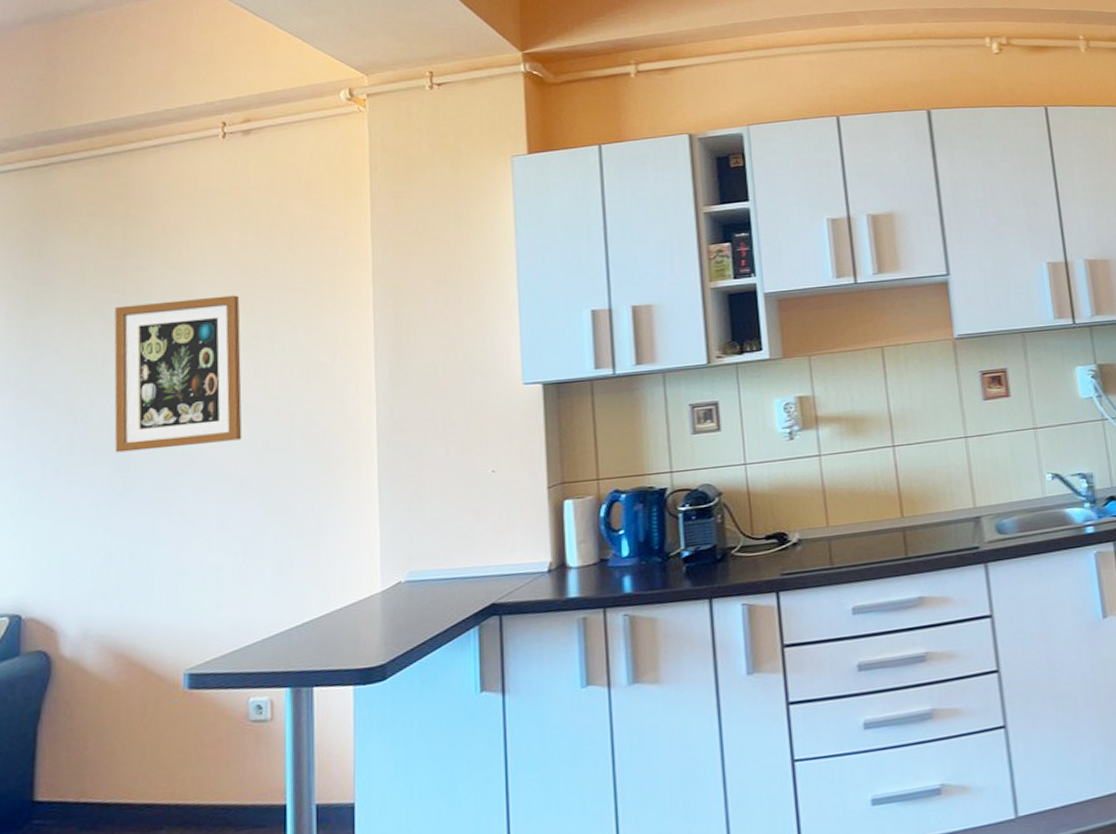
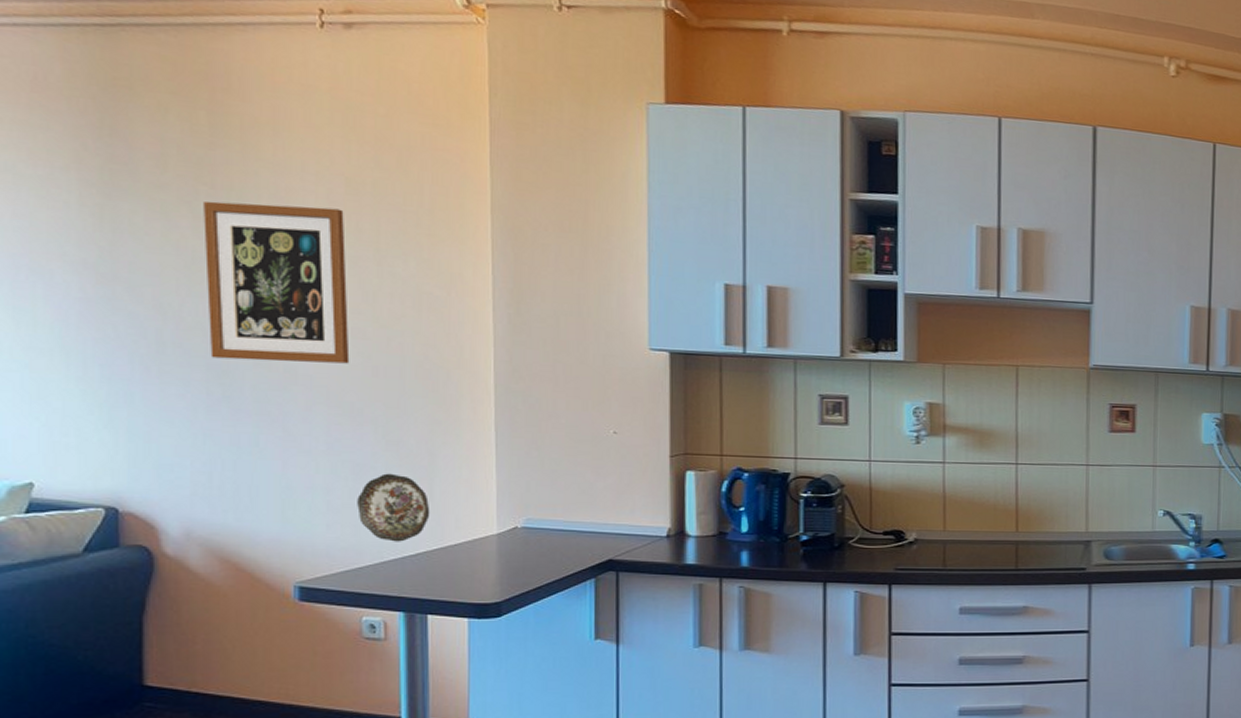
decorative plate: none [246,543,317,614] -> present [357,473,430,542]

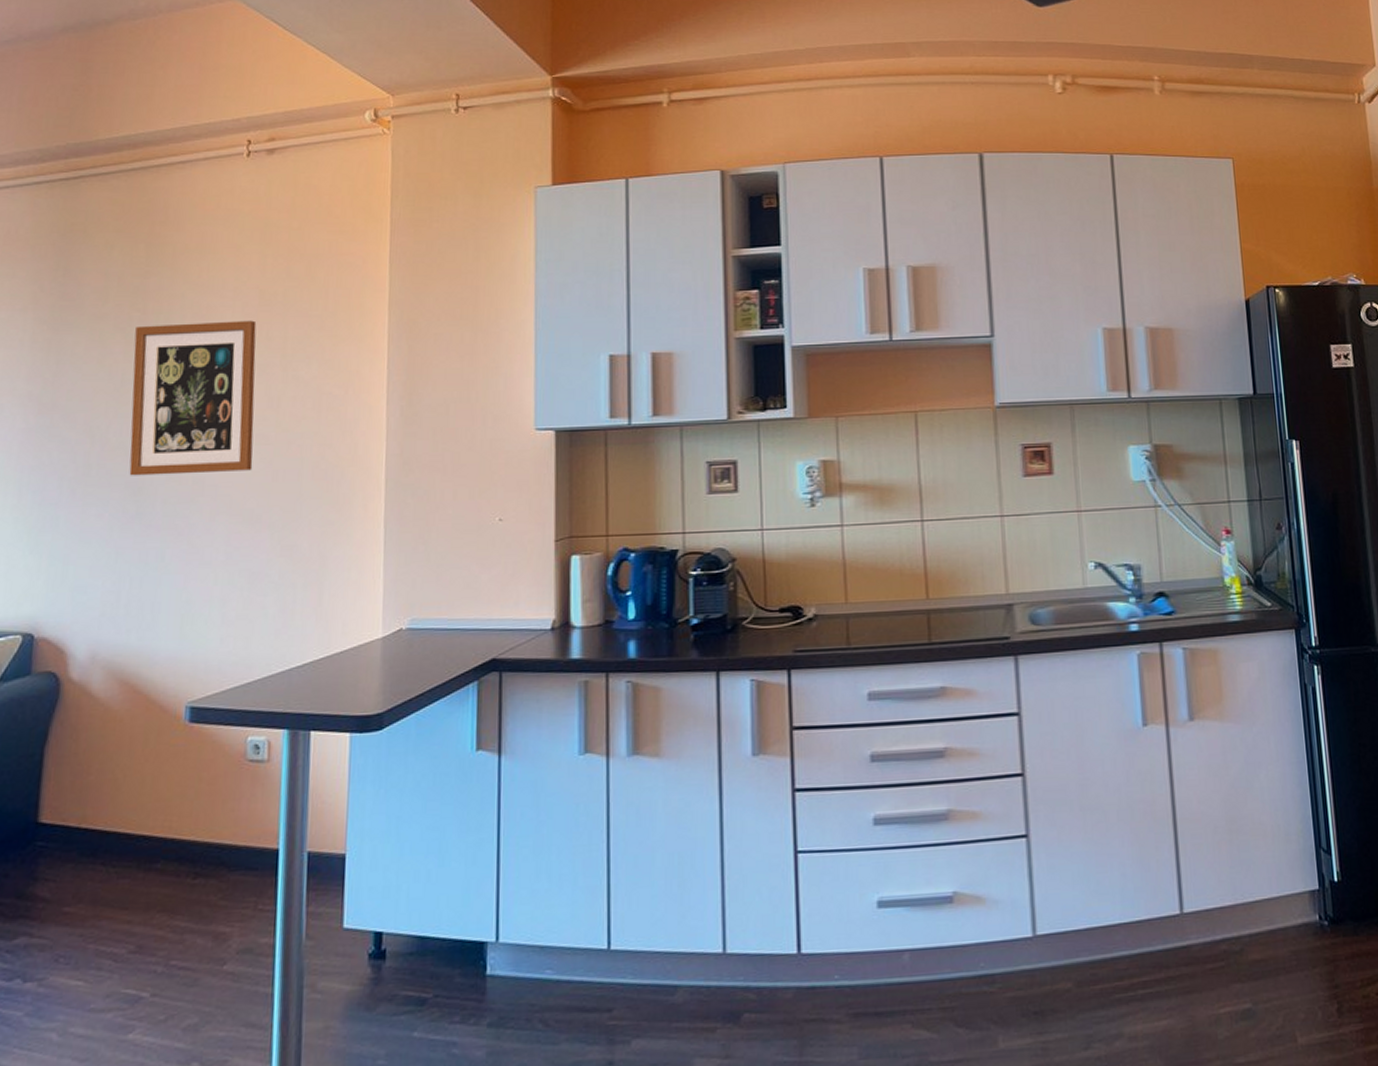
decorative plate: present [357,473,430,542] -> none [250,580,319,653]

